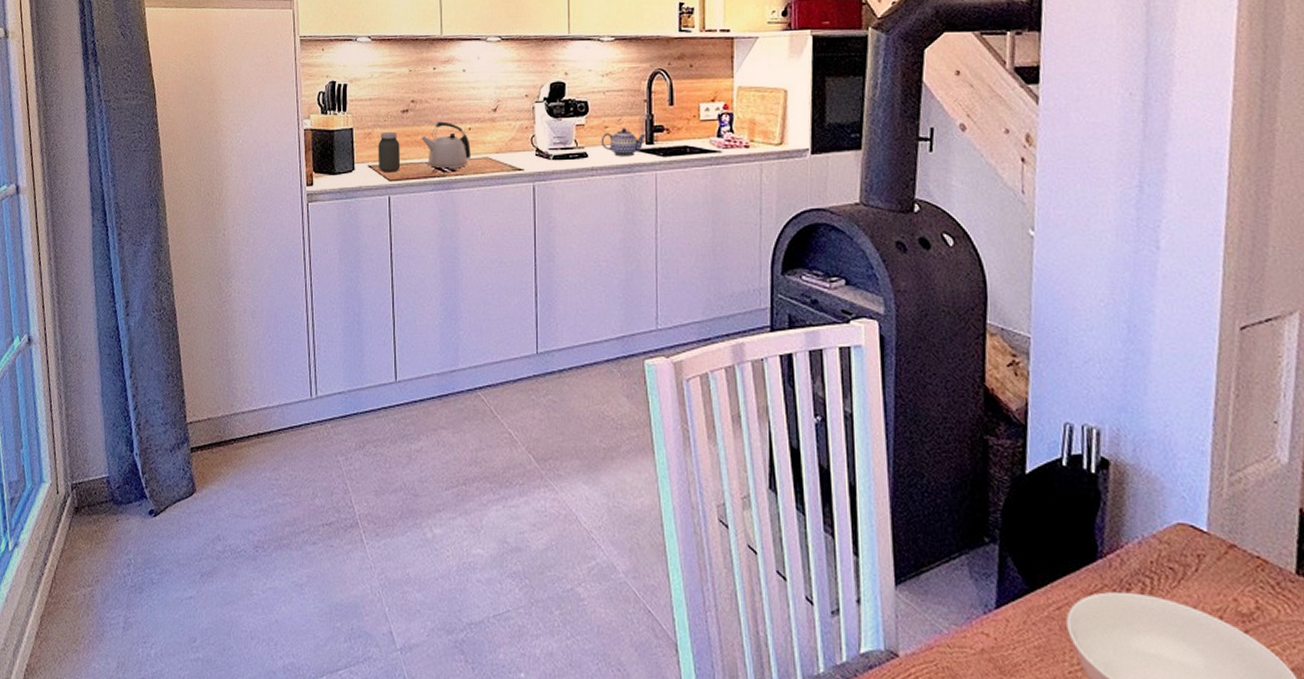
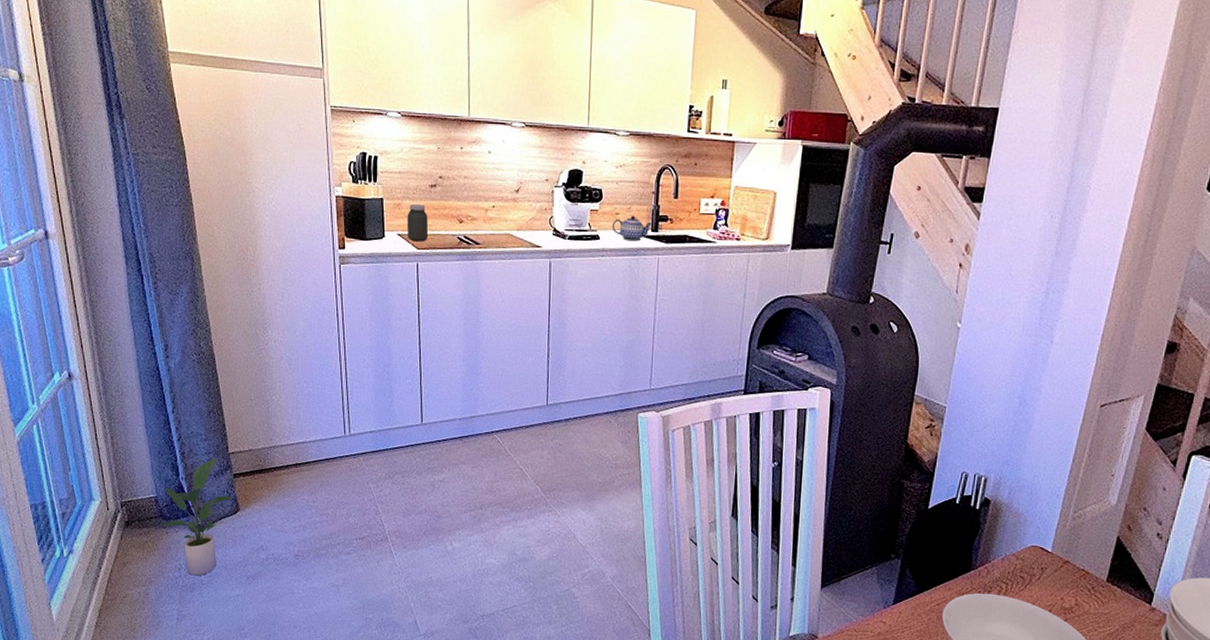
potted plant: none [110,429,189,573] -> present [160,457,233,576]
kettle: present [421,121,471,169] -> none [448,198,494,242]

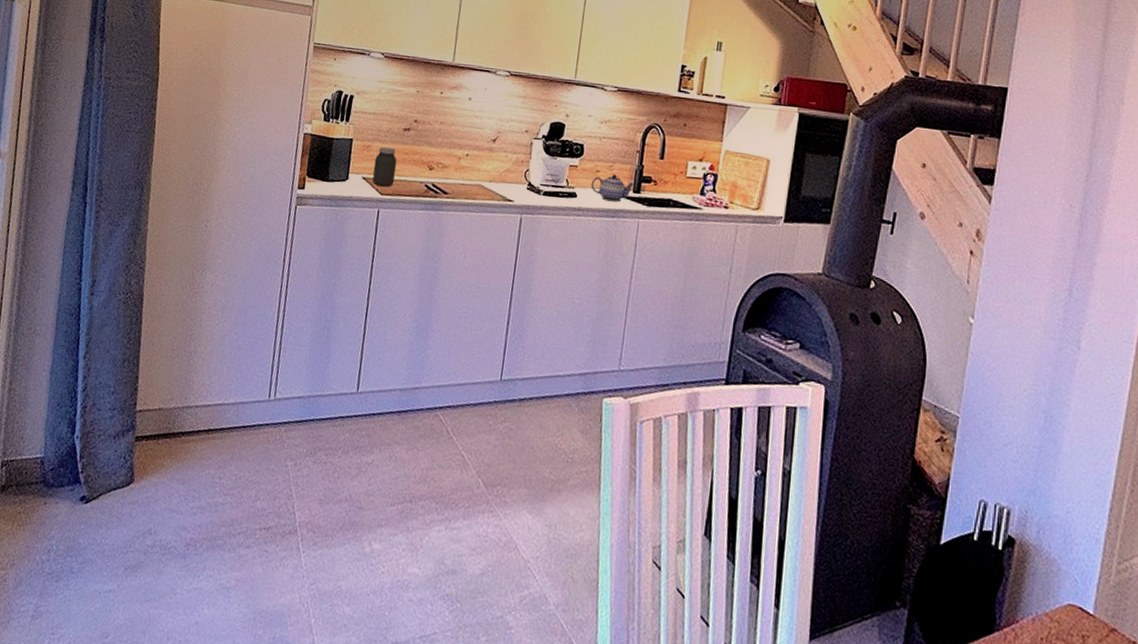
potted plant: present [160,457,233,576] -> none [39,415,130,562]

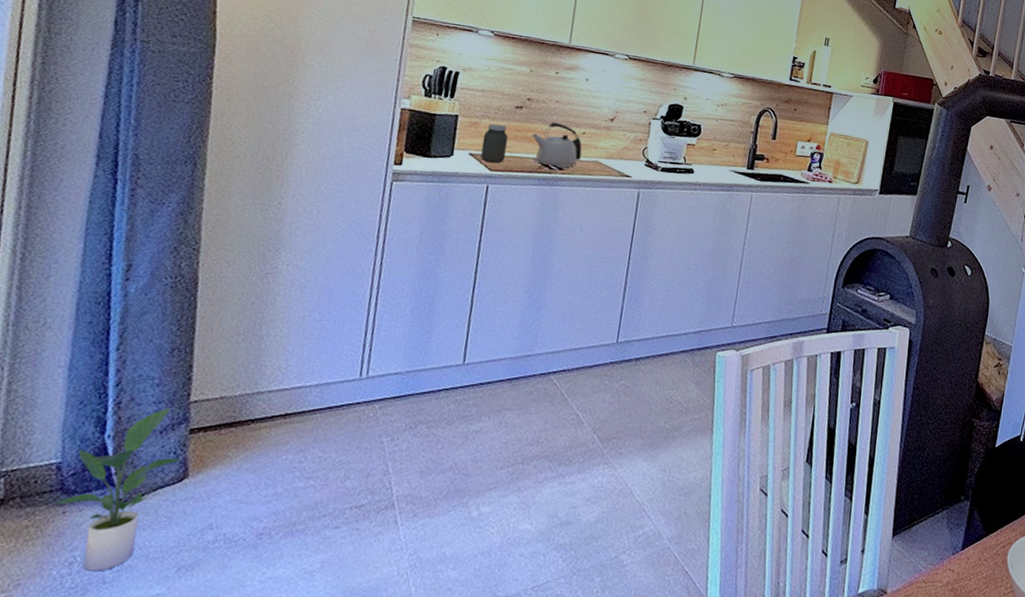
potted plant: none [39,415,130,562] -> present [55,408,182,572]
kettle: none [418,144,466,192] -> present [532,122,582,168]
teapot: present [590,174,634,202] -> none [707,152,748,178]

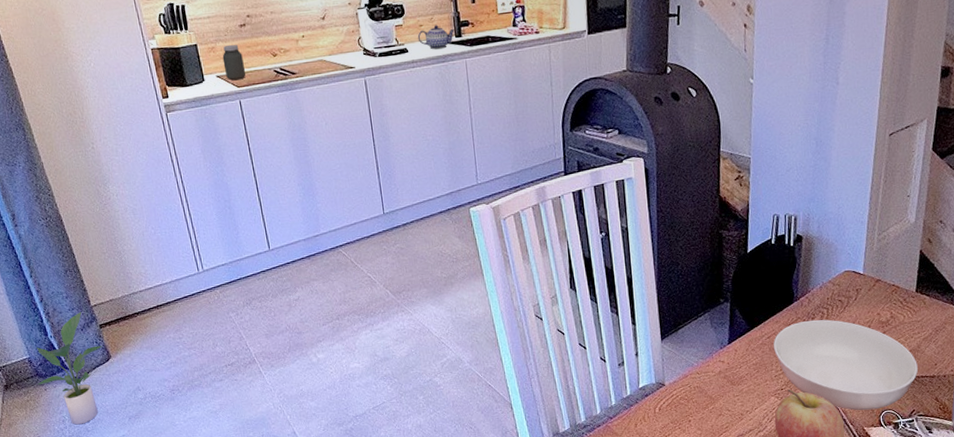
kettle: present [532,122,582,168] -> none [261,31,307,73]
teapot: none [707,152,748,178] -> present [417,25,455,50]

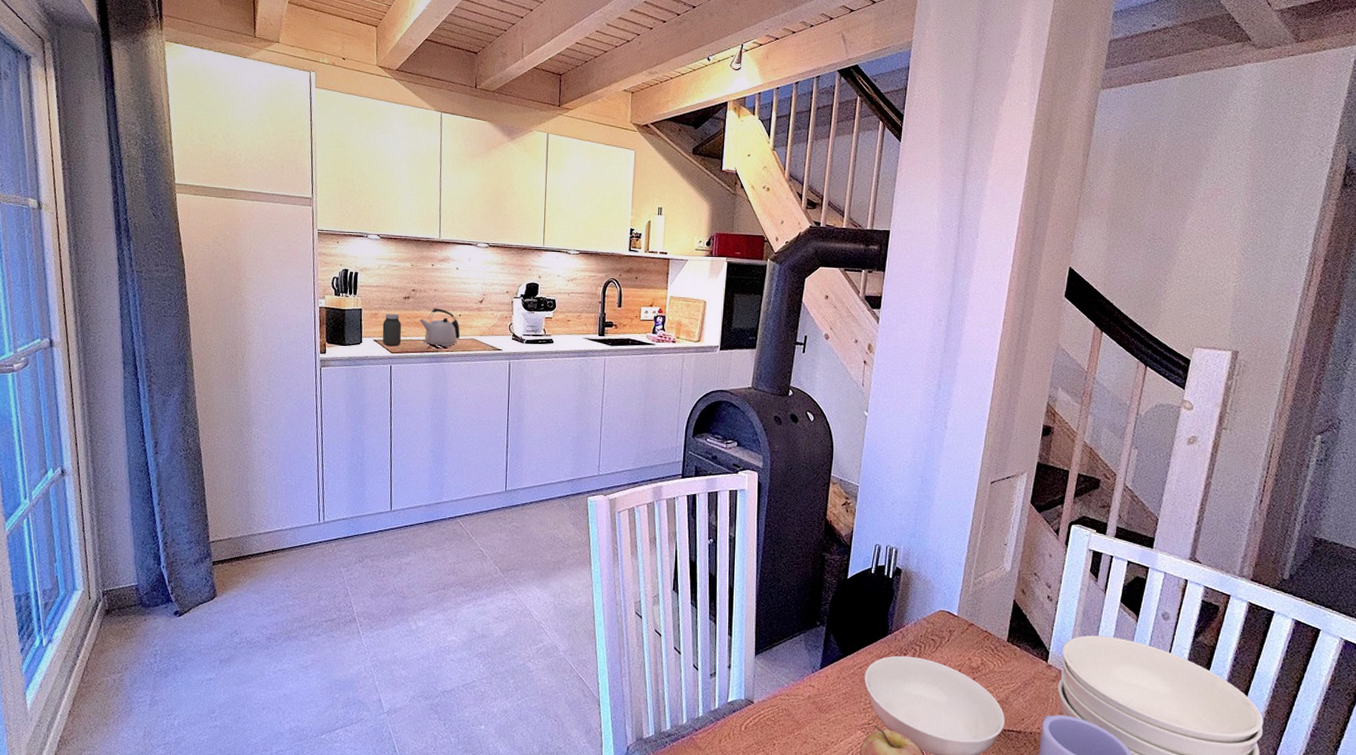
potted plant: present [37,312,103,425] -> none [139,546,211,661]
kettle: none [261,31,307,73] -> present [419,308,460,346]
teapot: present [417,25,455,50] -> none [564,322,599,345]

